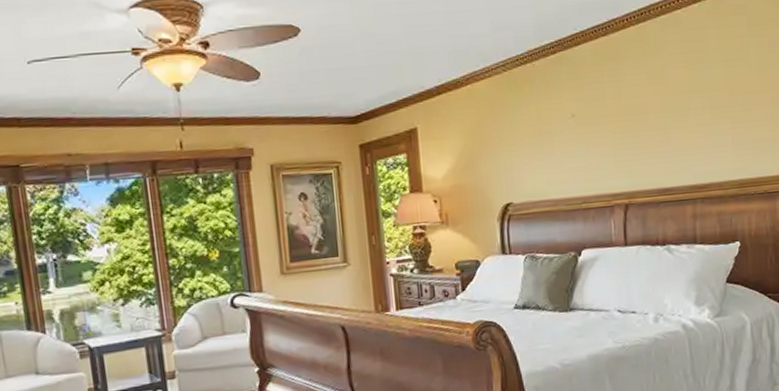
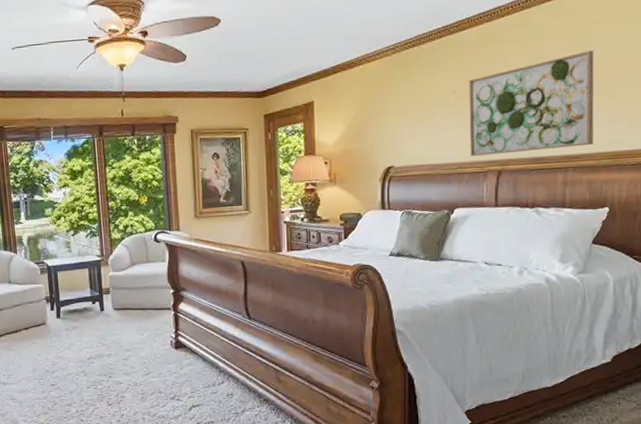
wall art: none [588,69,720,189] -> present [469,51,594,156]

